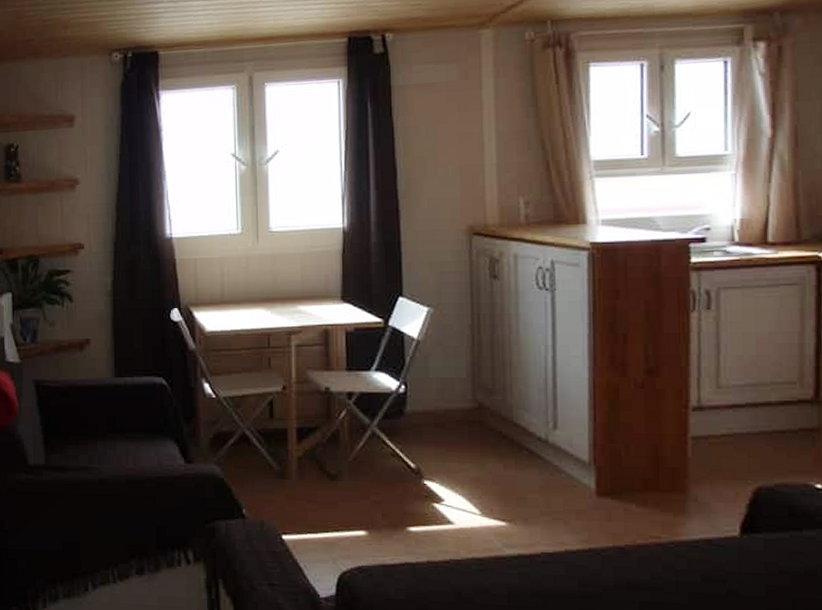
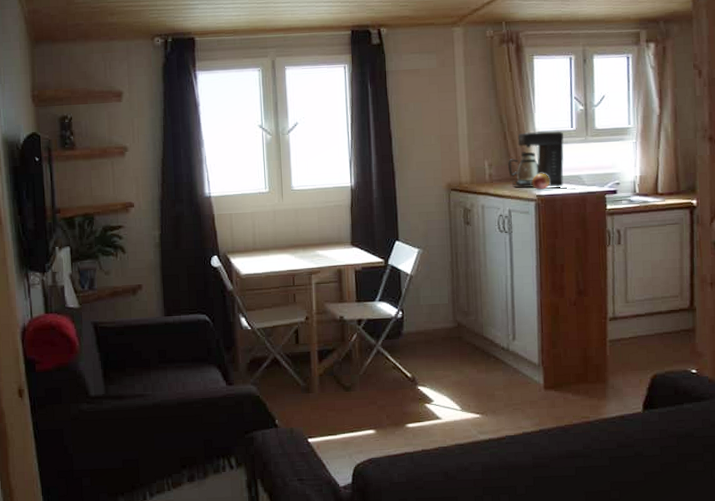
coffee maker: none [550,160,630,233] -> present [507,131,564,188]
fruit: none [583,214,611,236] -> present [531,173,551,190]

